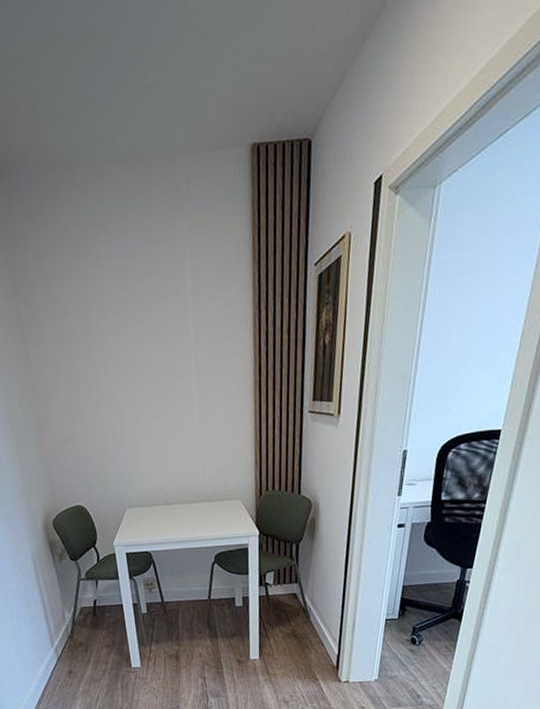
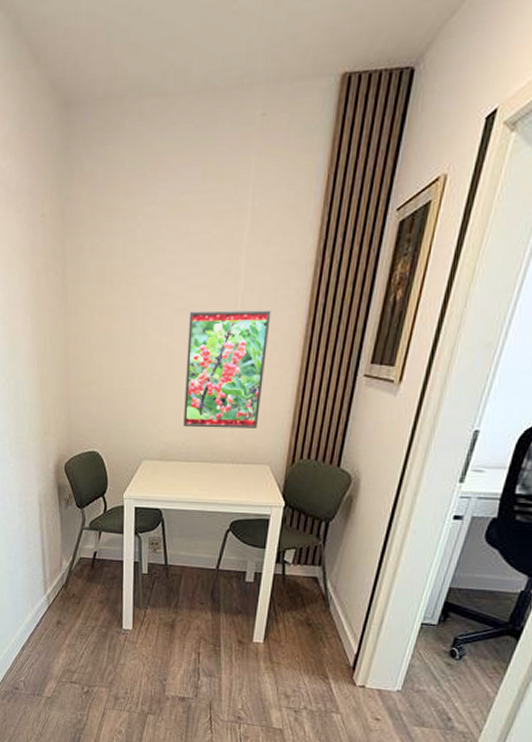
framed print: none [149,360,226,473] -> present [183,310,271,428]

